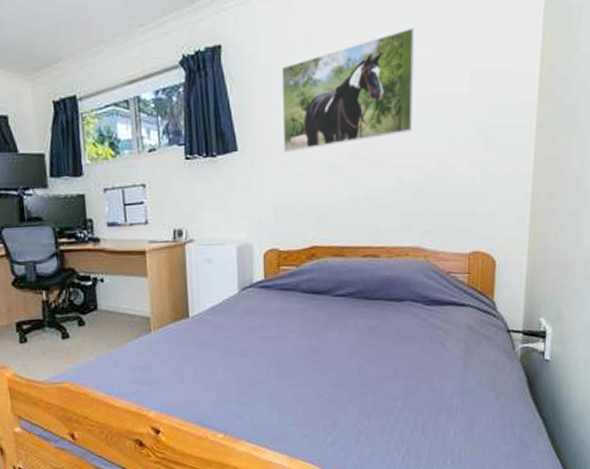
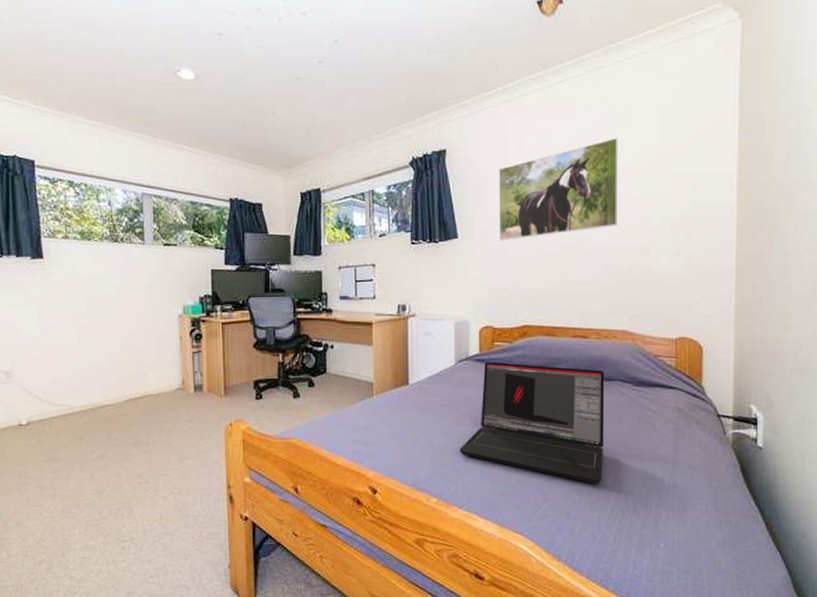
laptop: none [245,288,396,409] -> present [459,362,605,485]

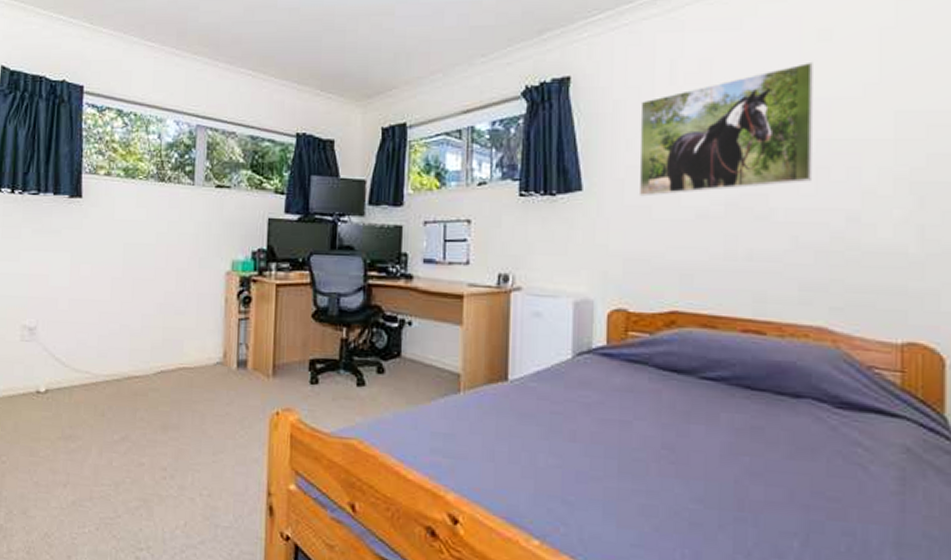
laptop: present [459,362,605,485] -> none [574,358,791,548]

